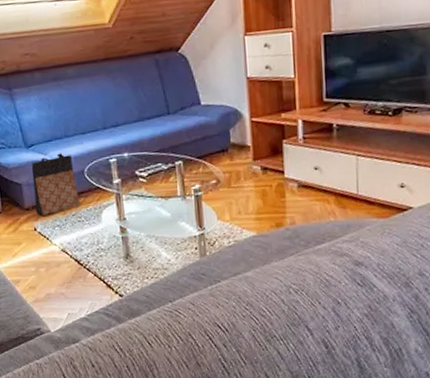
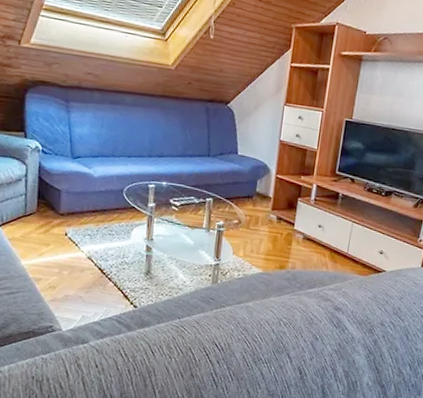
bag: present [31,153,81,216] -> none [70,169,114,224]

